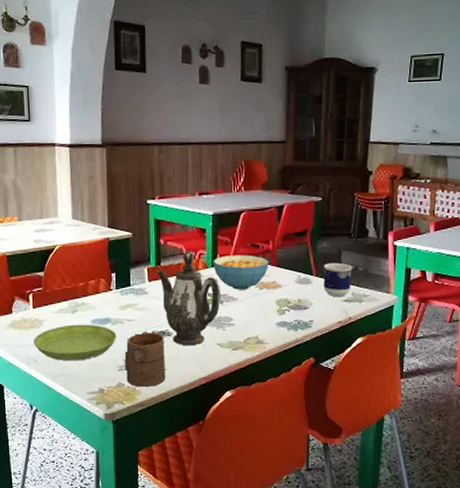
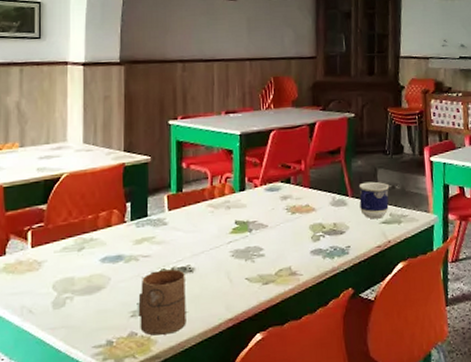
saucer: present [33,324,117,361] -> none [30,263,130,310]
teapot: present [156,251,221,346] -> none [177,174,249,283]
cereal bowl: present [213,255,269,290] -> none [240,176,302,216]

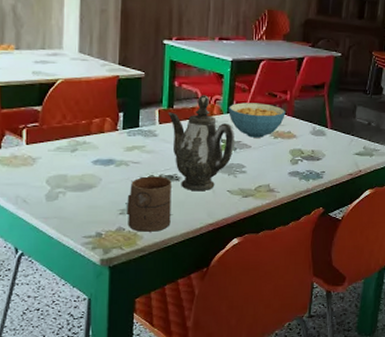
teapot: none [177,174,249,283] -> present [168,95,234,192]
cereal bowl: none [240,176,302,216] -> present [228,102,286,138]
cup: present [358,181,390,219] -> none [337,116,366,150]

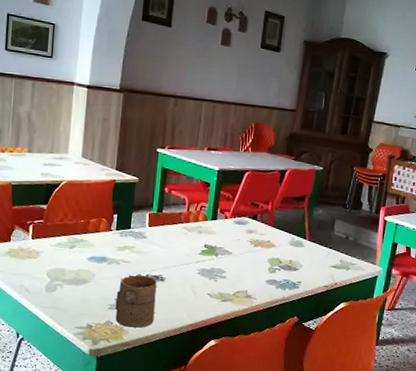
teapot: present [168,95,234,192] -> none [157,201,217,293]
cereal bowl: present [228,102,286,138] -> none [212,210,266,245]

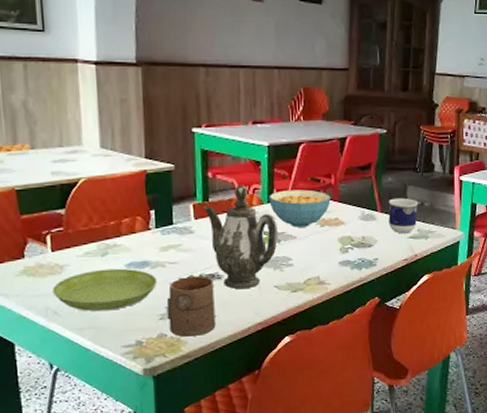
saucer: none [28,259,112,295] -> present [53,268,158,312]
teapot: none [157,201,217,293] -> present [203,185,278,290]
cereal bowl: none [212,210,266,245] -> present [269,189,331,227]
cup: none [314,229,344,263] -> present [388,198,419,234]

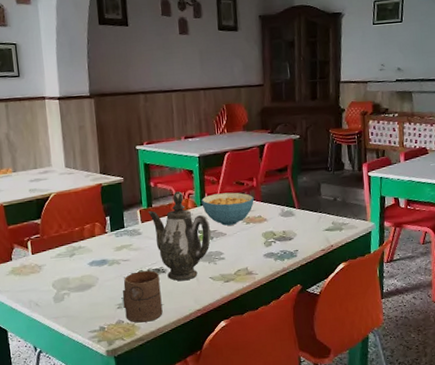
saucer: present [53,268,158,312] -> none [34,266,114,303]
cup: present [388,198,419,234] -> none [304,194,332,227]

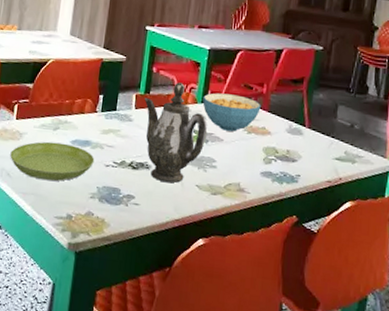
saucer: none [34,266,114,303] -> present [10,141,95,181]
cup: present [122,270,163,323] -> none [97,161,142,221]

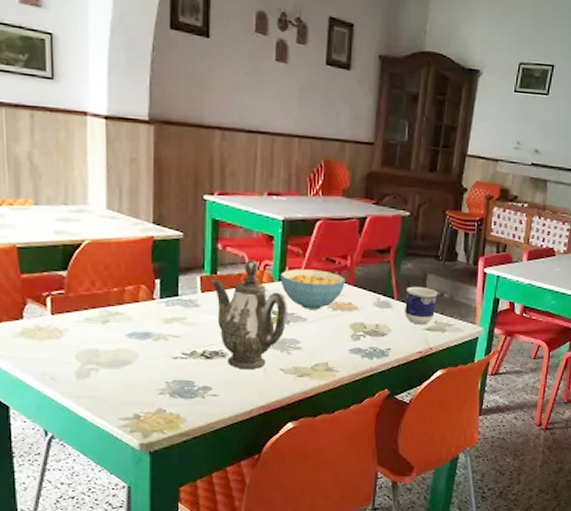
saucer: present [10,141,95,181] -> none [51,337,159,381]
cup: none [315,115,349,154] -> present [405,286,438,325]

